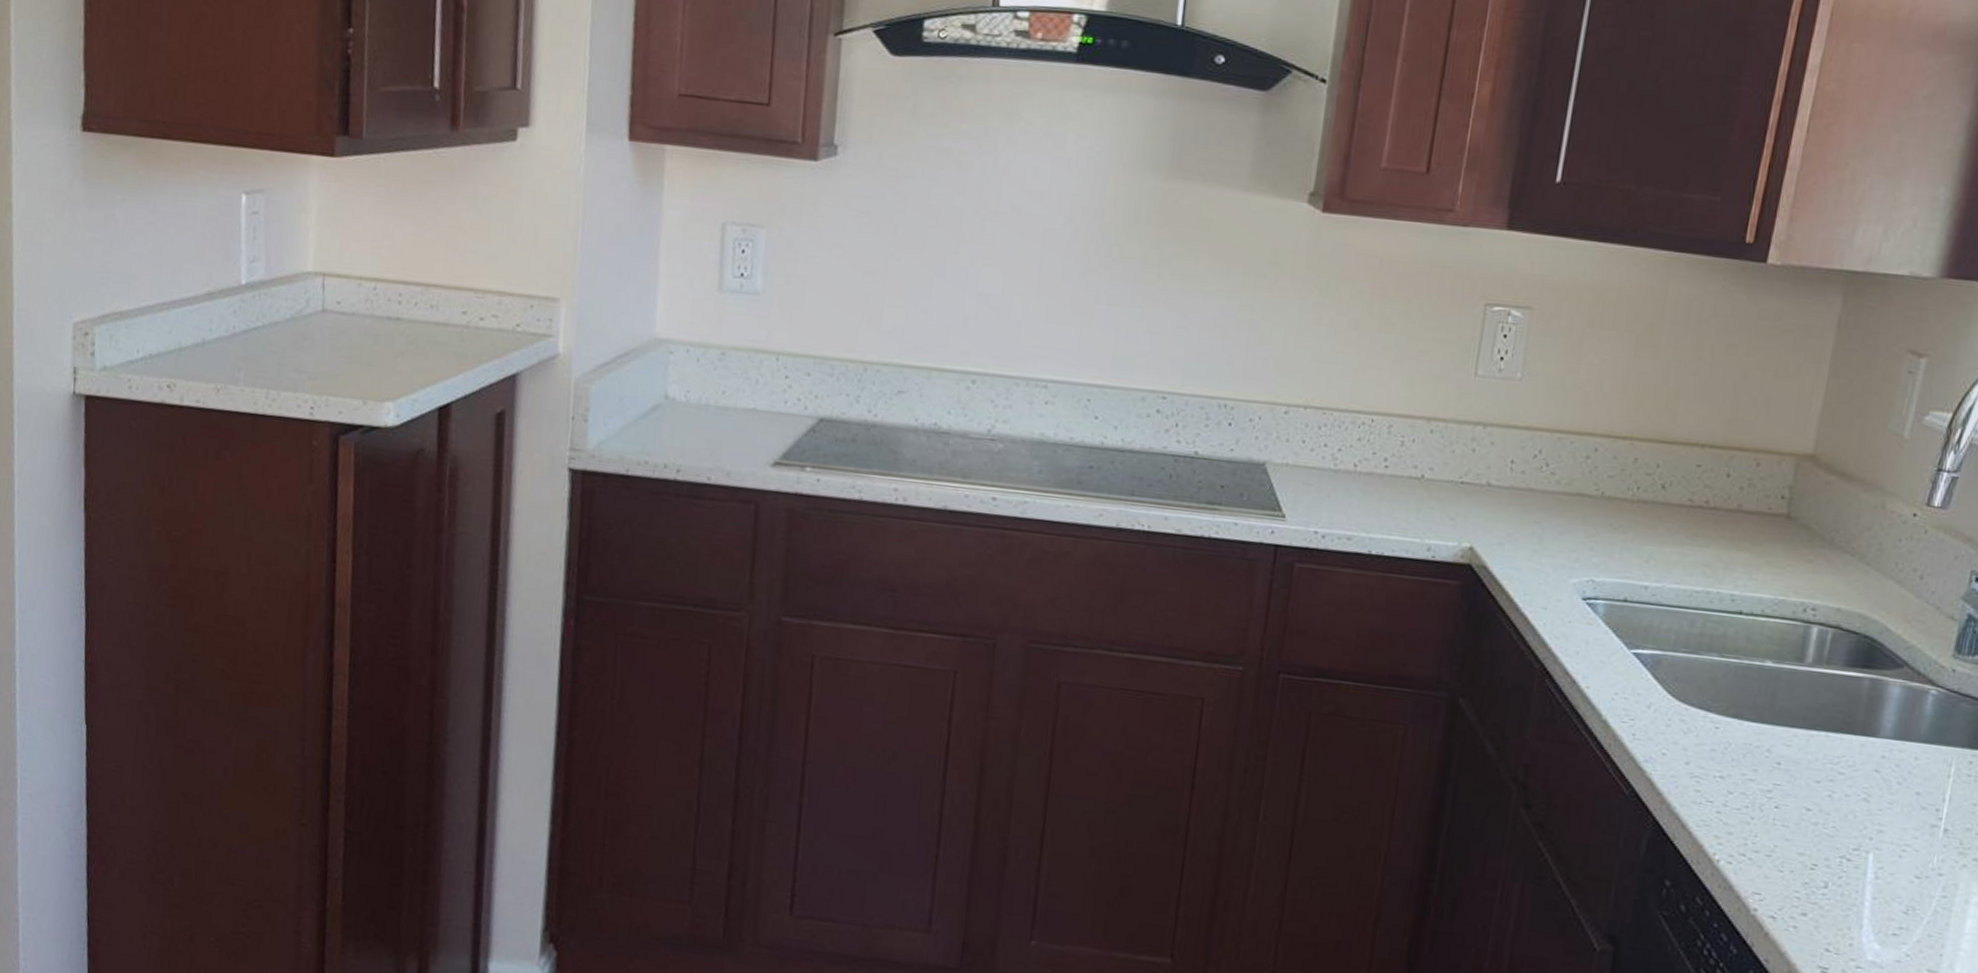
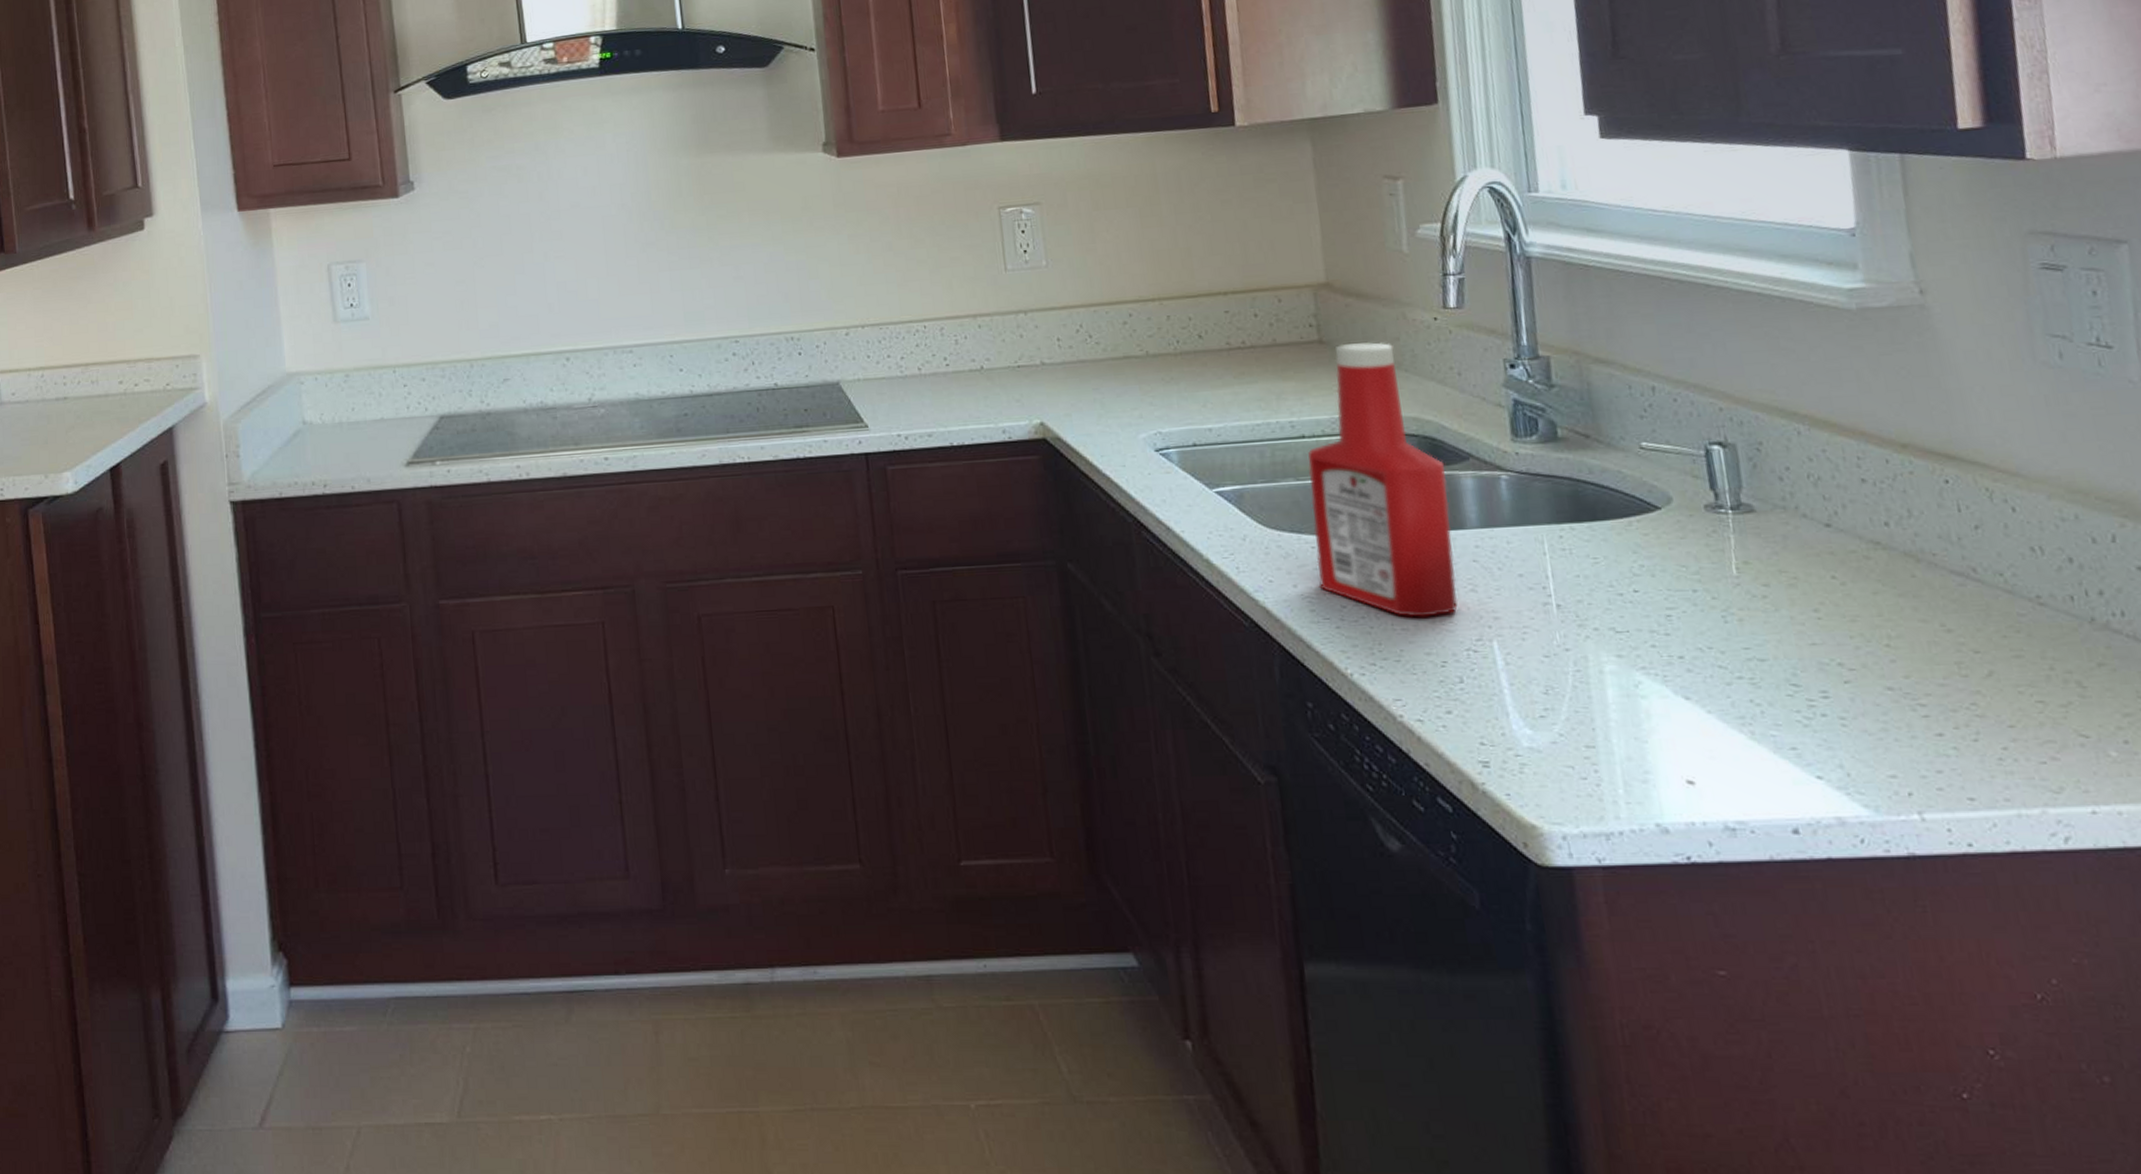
ketchup bottle: none [1712,523,1877,819] -> present [1308,342,1458,617]

